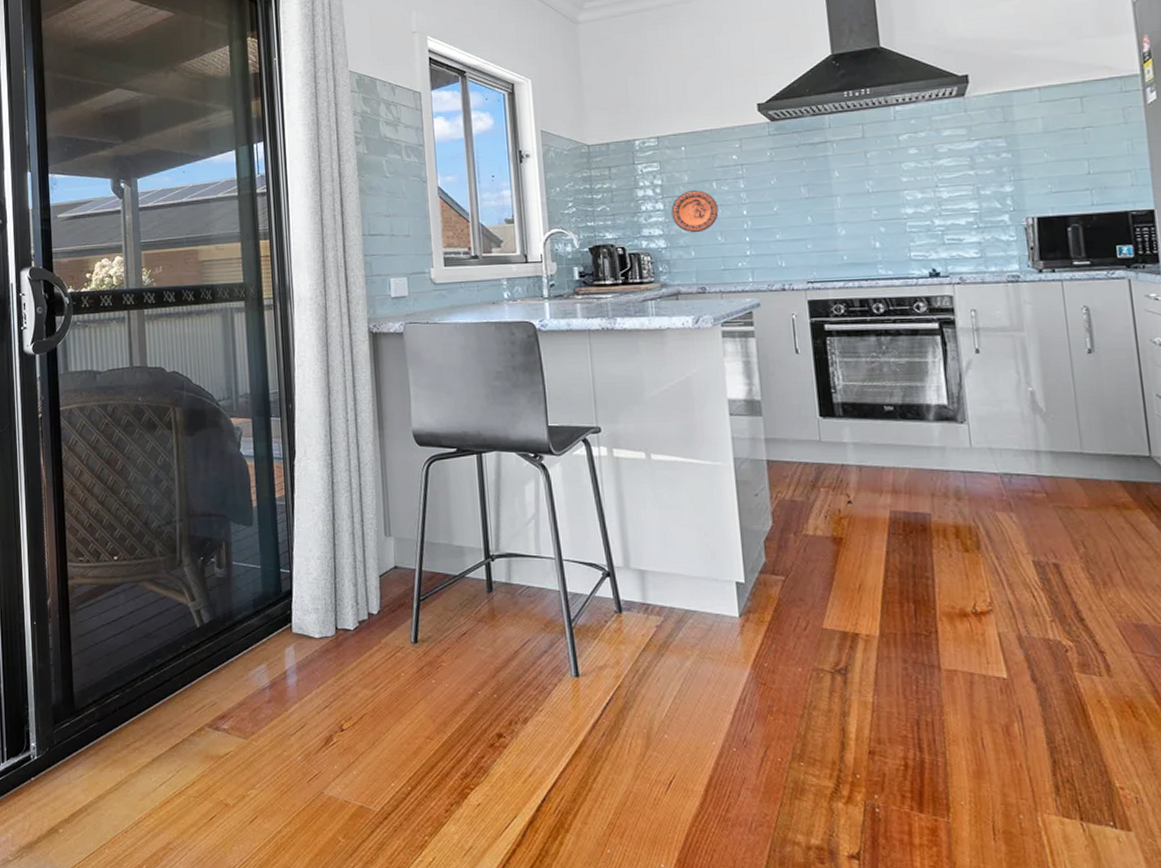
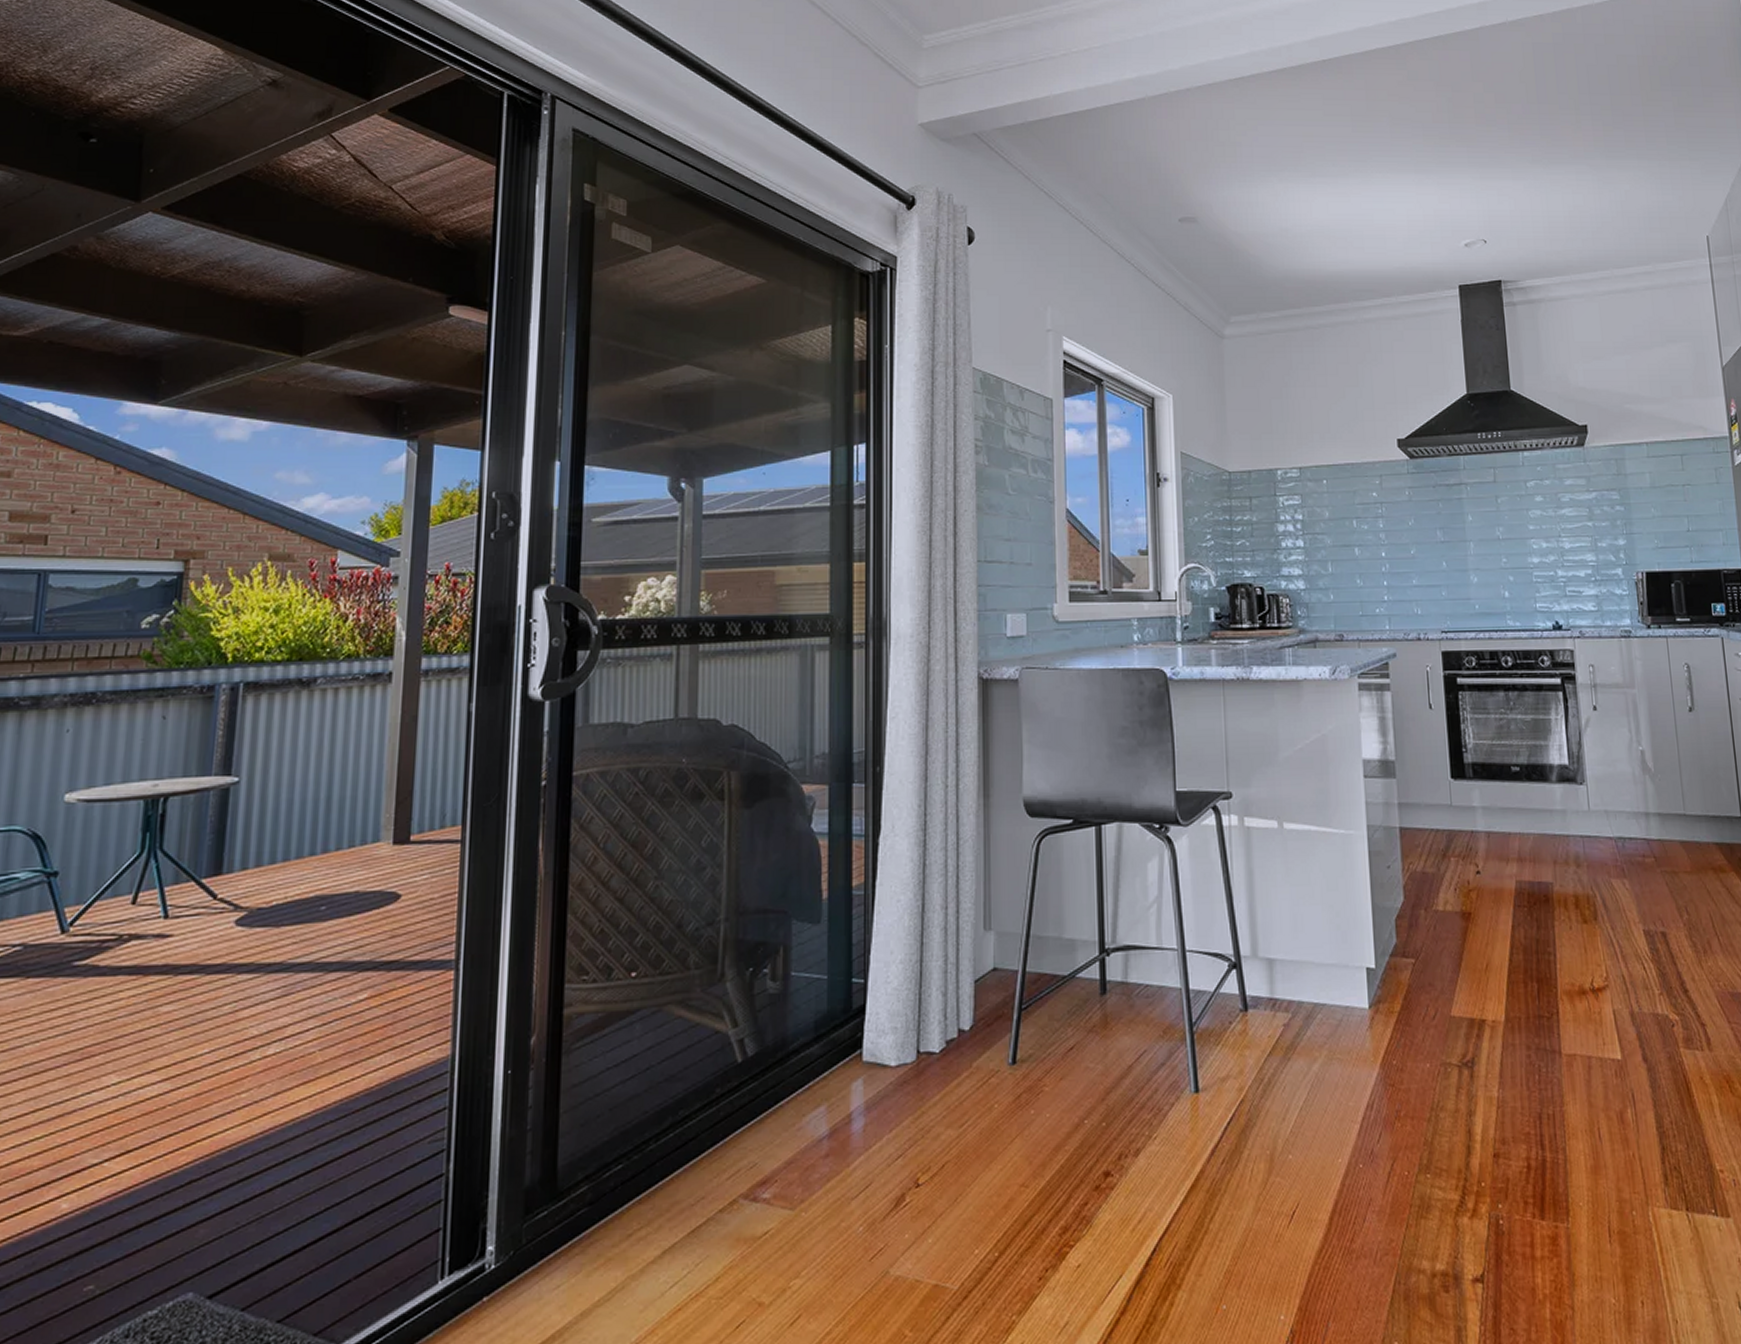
decorative plate: present [671,190,719,233] -> none [1311,528,1358,575]

